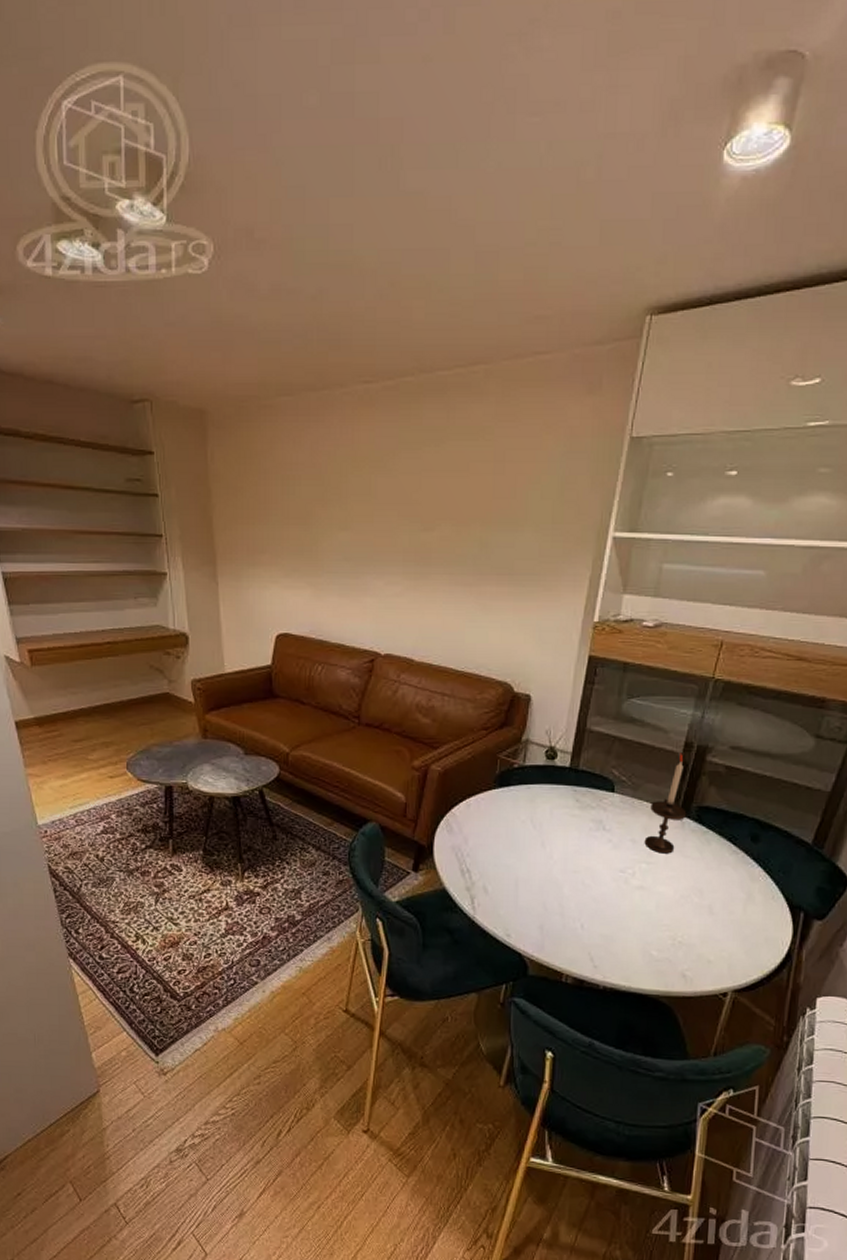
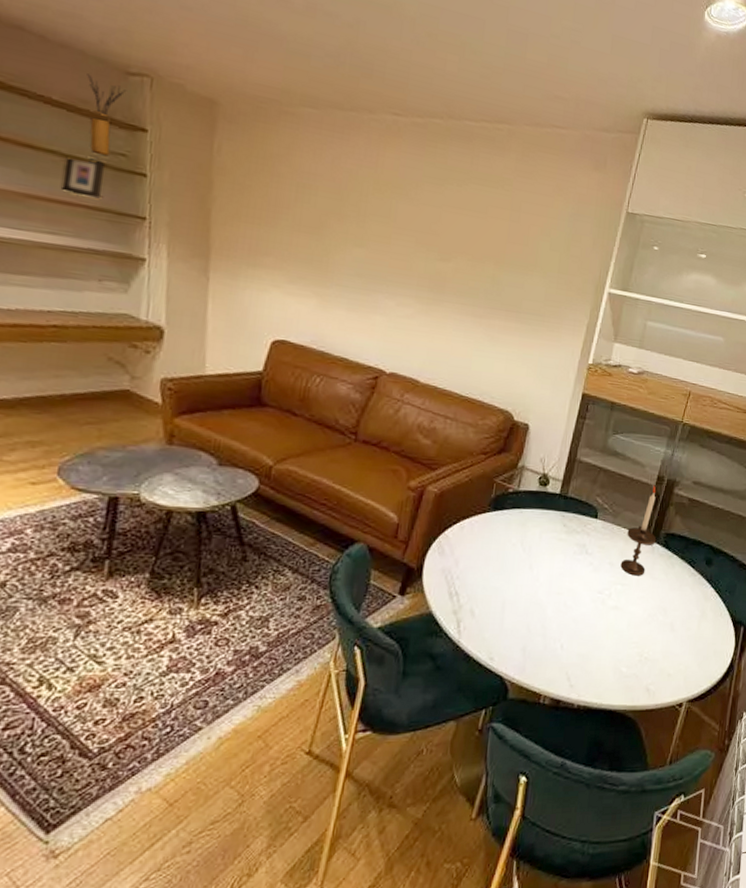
picture frame: none [97,489,126,524] -> present [62,156,104,199]
vase: none [102,411,134,484] -> present [87,74,127,157]

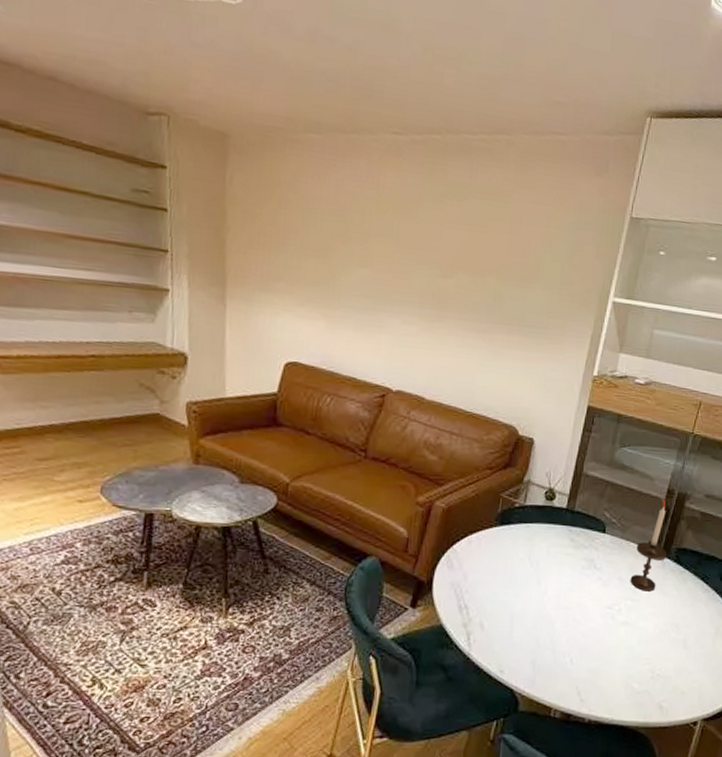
picture frame: present [62,156,104,199] -> none [94,196,130,235]
vase: present [87,74,127,157] -> none [112,117,147,195]

